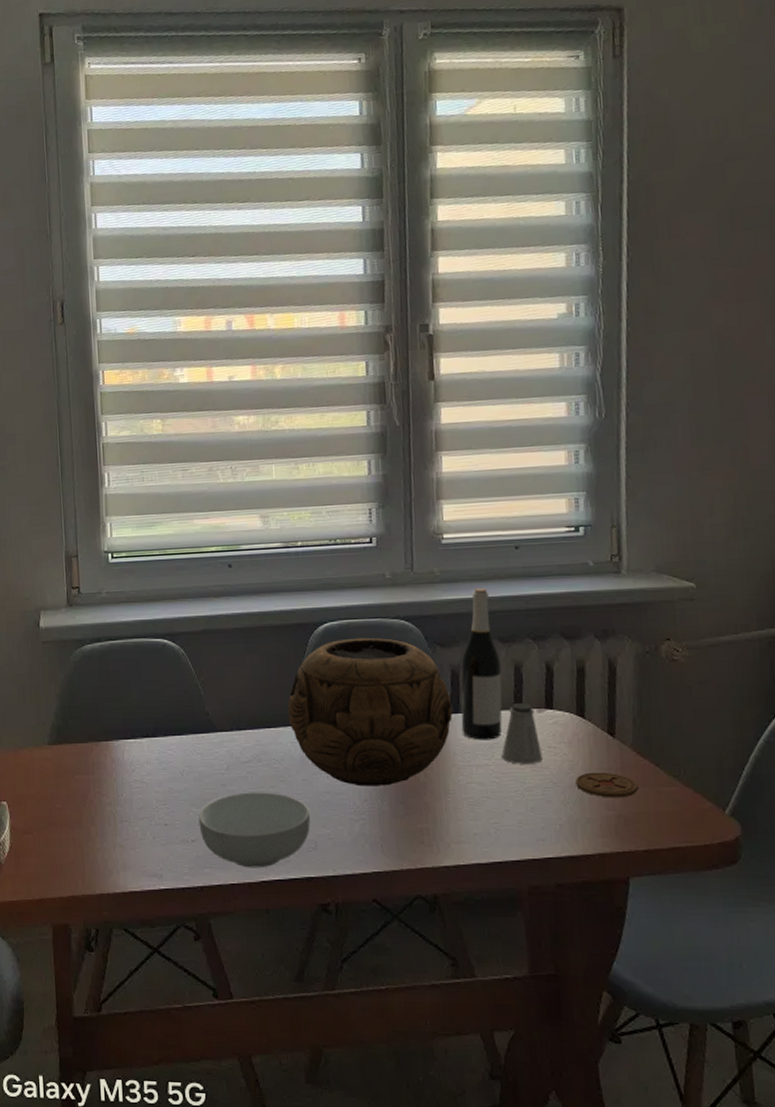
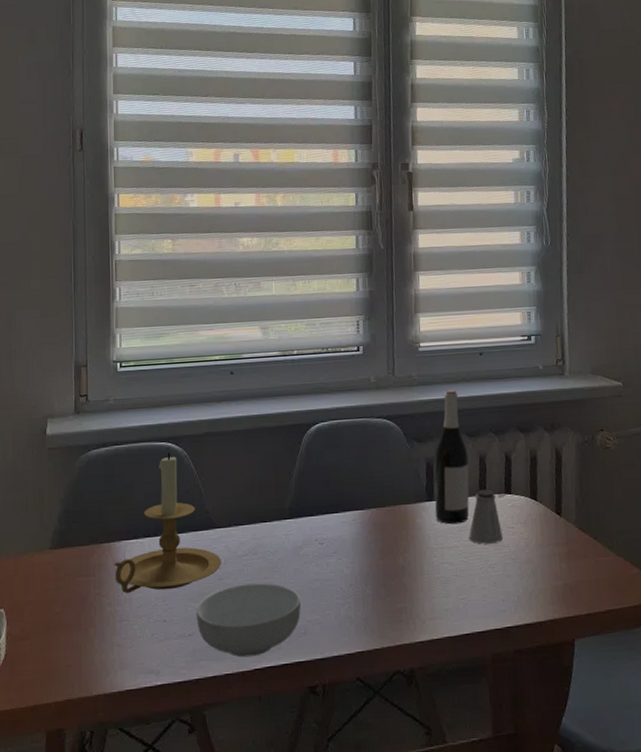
candle holder: none [112,649,224,794] -> present [113,452,221,593]
decorative bowl: present [287,637,453,787] -> none [282,435,428,573]
coaster: present [576,772,638,798] -> none [530,547,581,570]

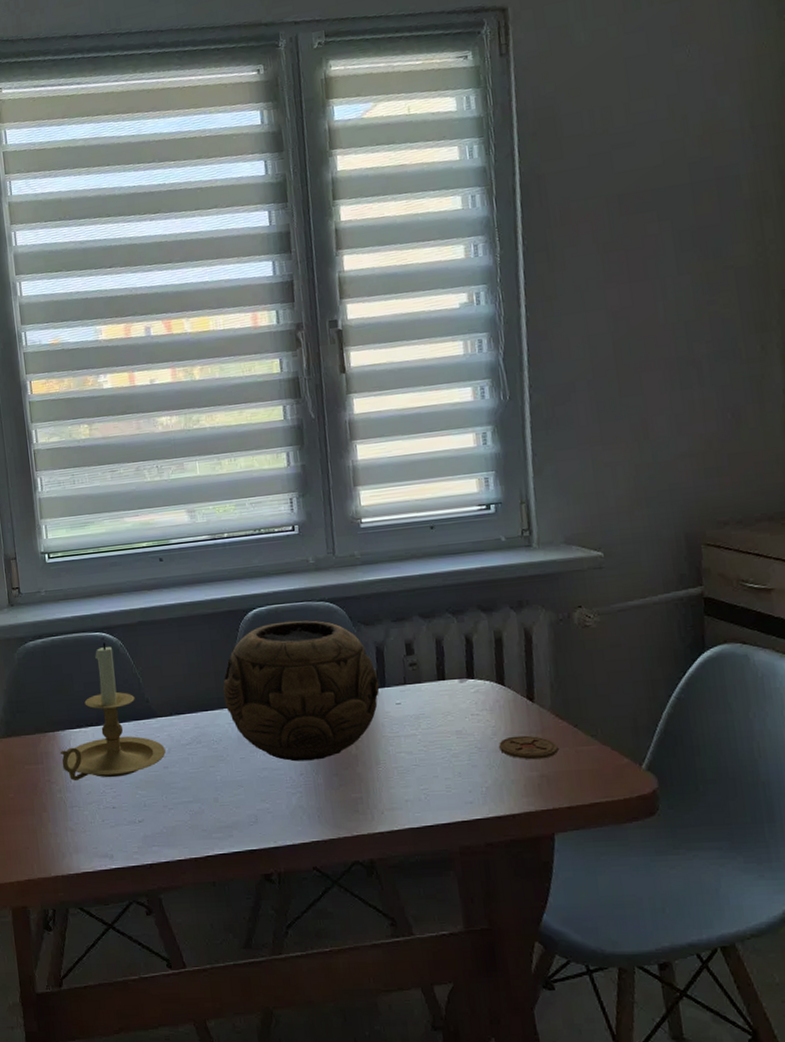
cereal bowl: present [196,583,301,658] -> none [144,771,250,844]
decorative bowl: none [282,435,428,573] -> present [222,620,380,762]
wine bottle: present [434,390,470,525] -> none [384,568,427,712]
saltshaker: present [469,489,503,544] -> none [427,674,467,733]
coaster: none [530,547,581,570] -> present [499,735,559,760]

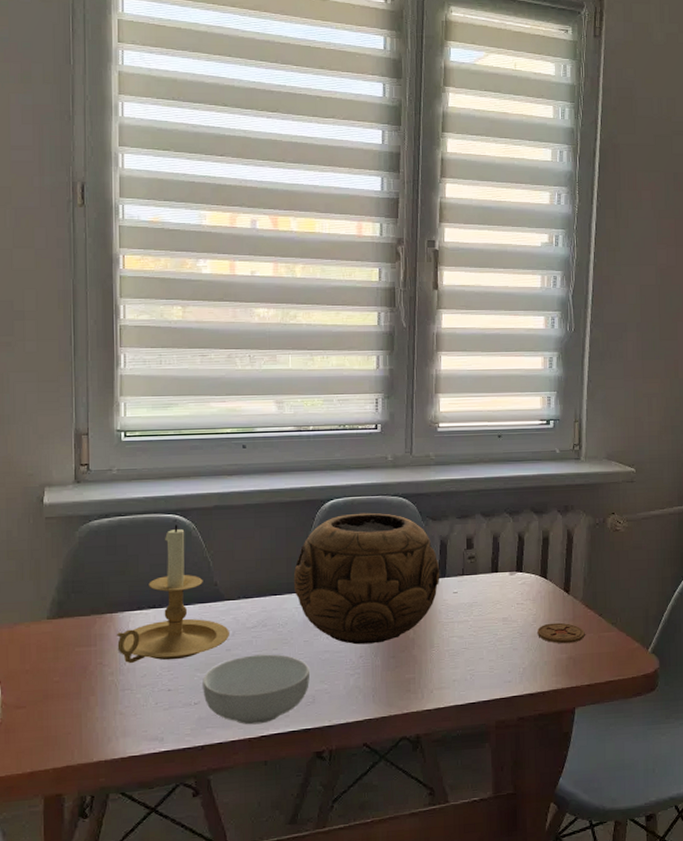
cereal bowl: none [144,771,250,844] -> present [202,654,310,725]

